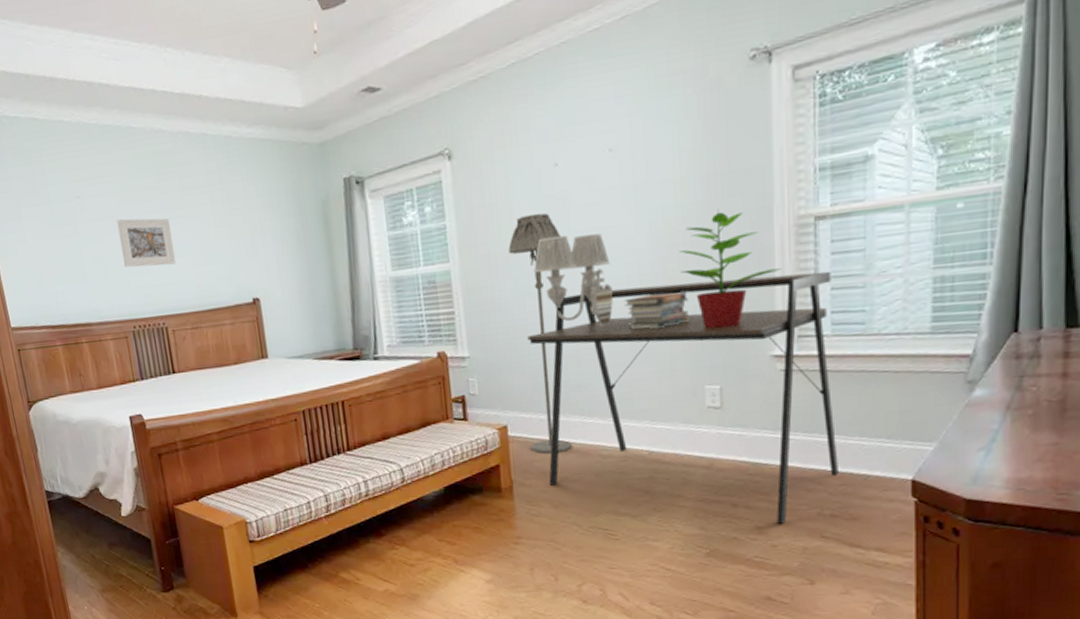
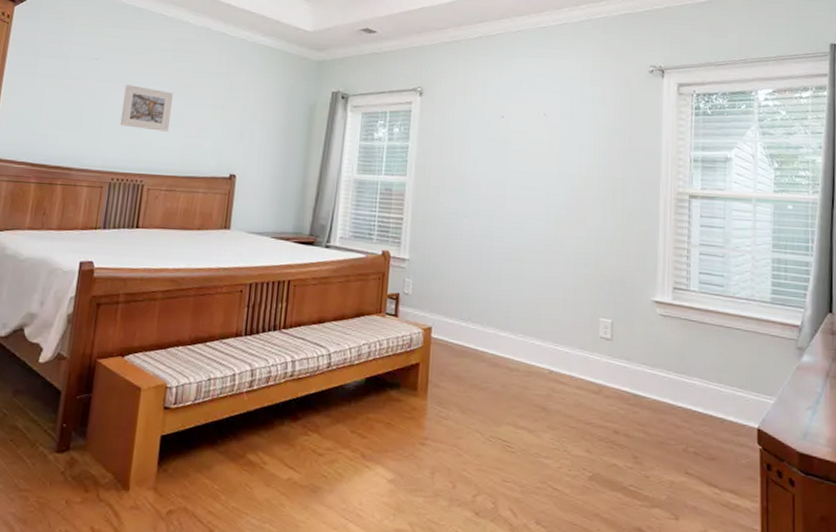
floor lamp: present [508,213,573,454] -> none [449,150,499,360]
desk: present [527,271,840,524] -> none [460,222,702,456]
wall sconce: present [534,233,613,328] -> none [474,171,535,254]
book stack: present [624,292,689,330] -> none [542,233,592,262]
potted plant: present [678,209,781,329] -> none [588,175,663,271]

